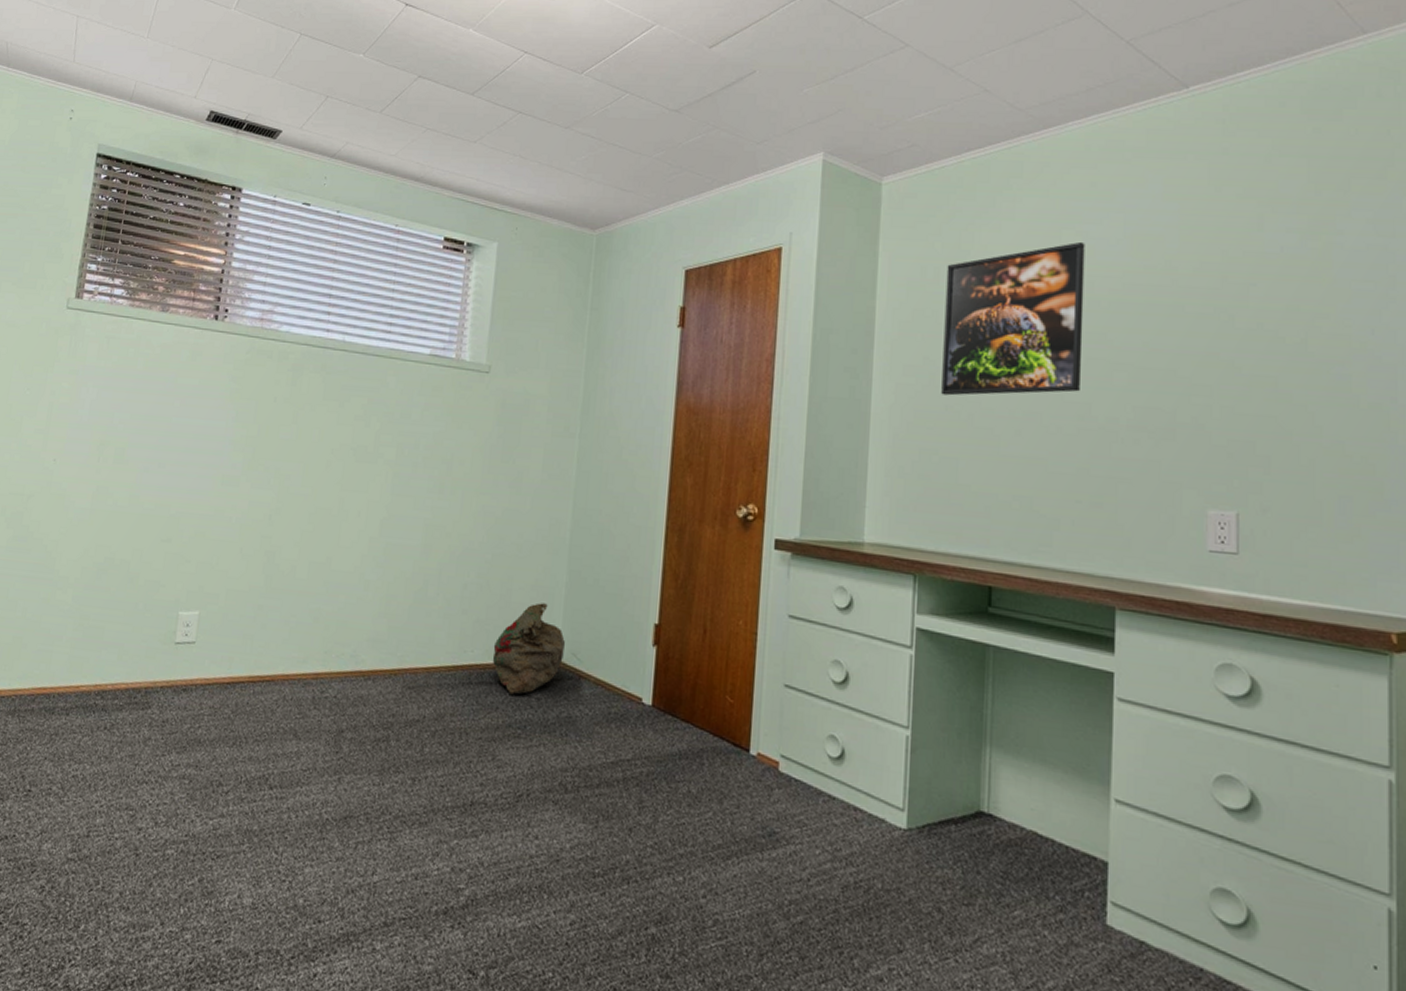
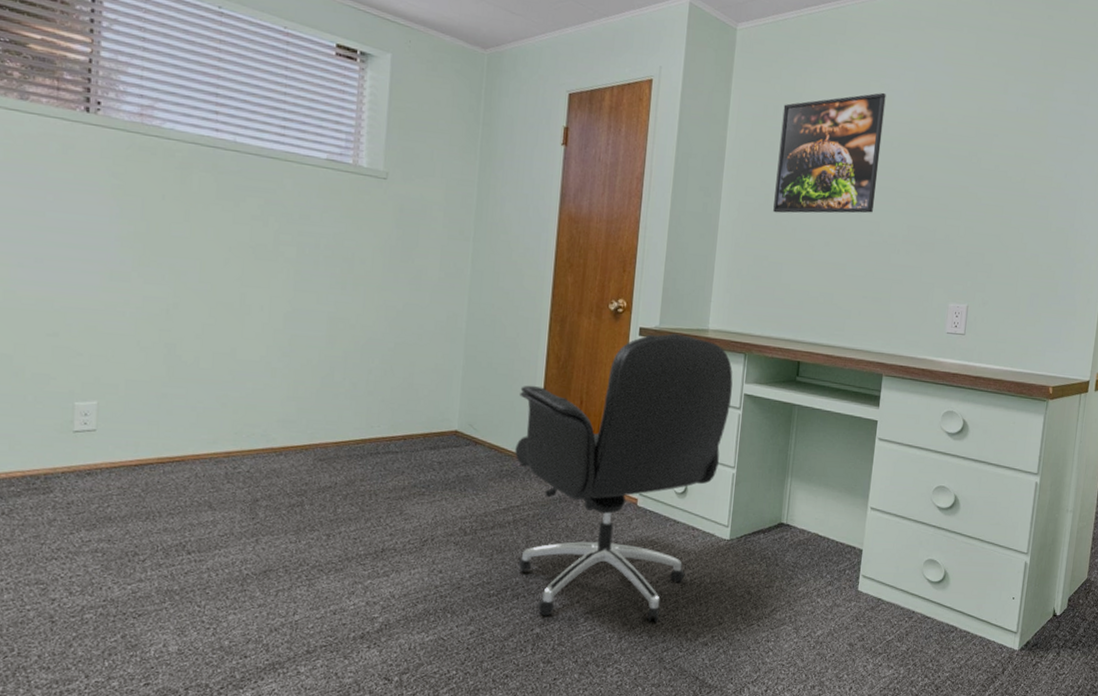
bag: present [492,602,566,695] -> none [397,383,464,461]
office chair: none [625,547,900,938] -> present [515,333,733,622]

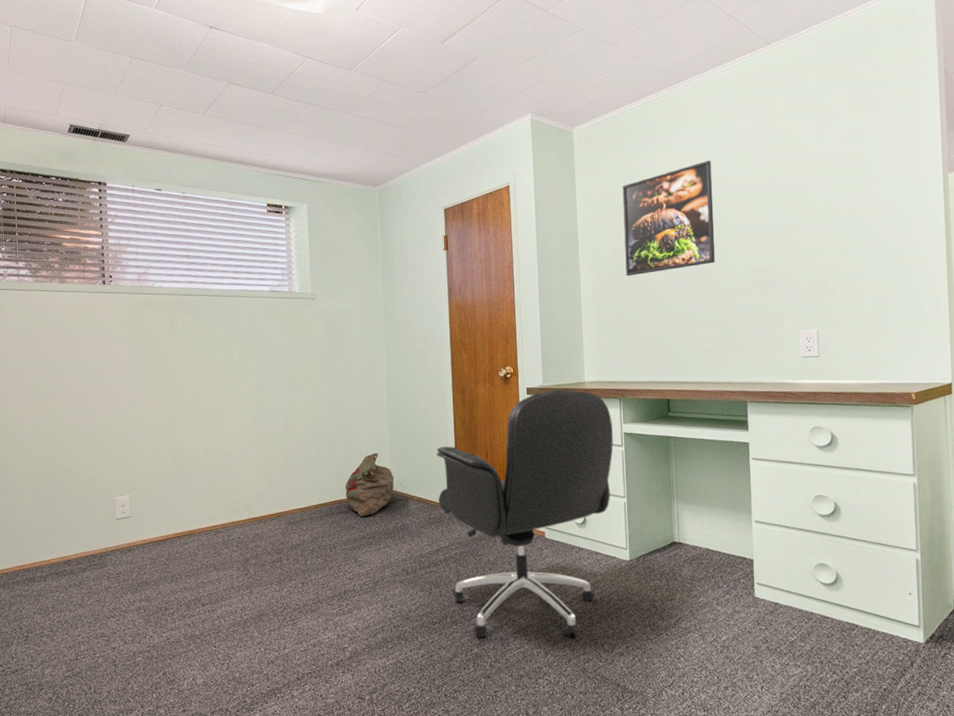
bag: none [397,383,464,461] -> present [345,453,395,517]

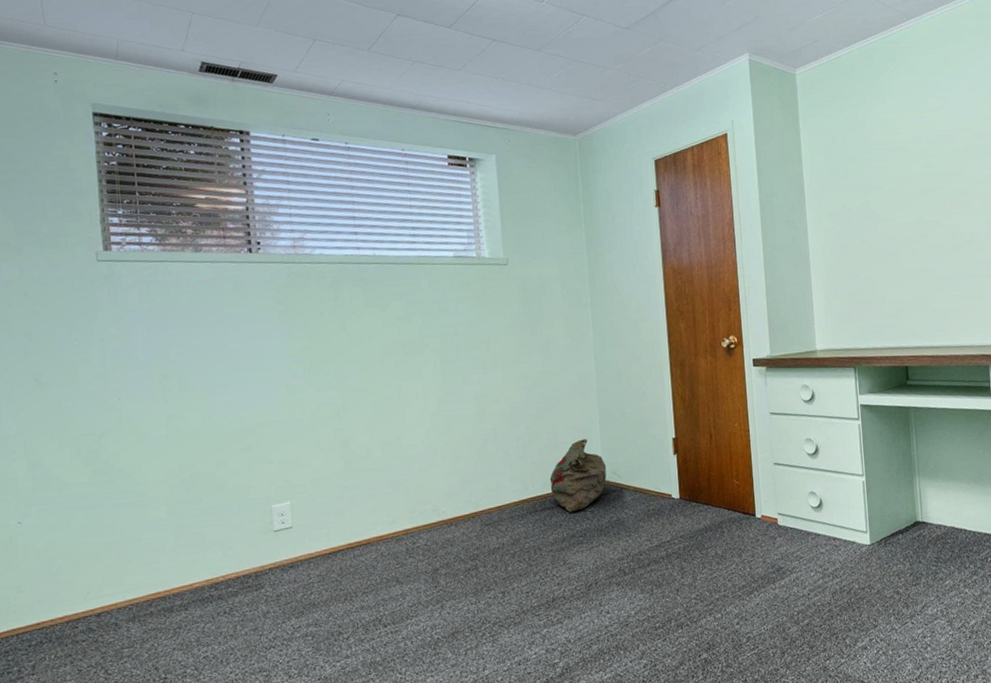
office chair: present [436,389,613,638] -> none [654,359,849,642]
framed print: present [622,160,715,276] -> none [850,105,951,233]

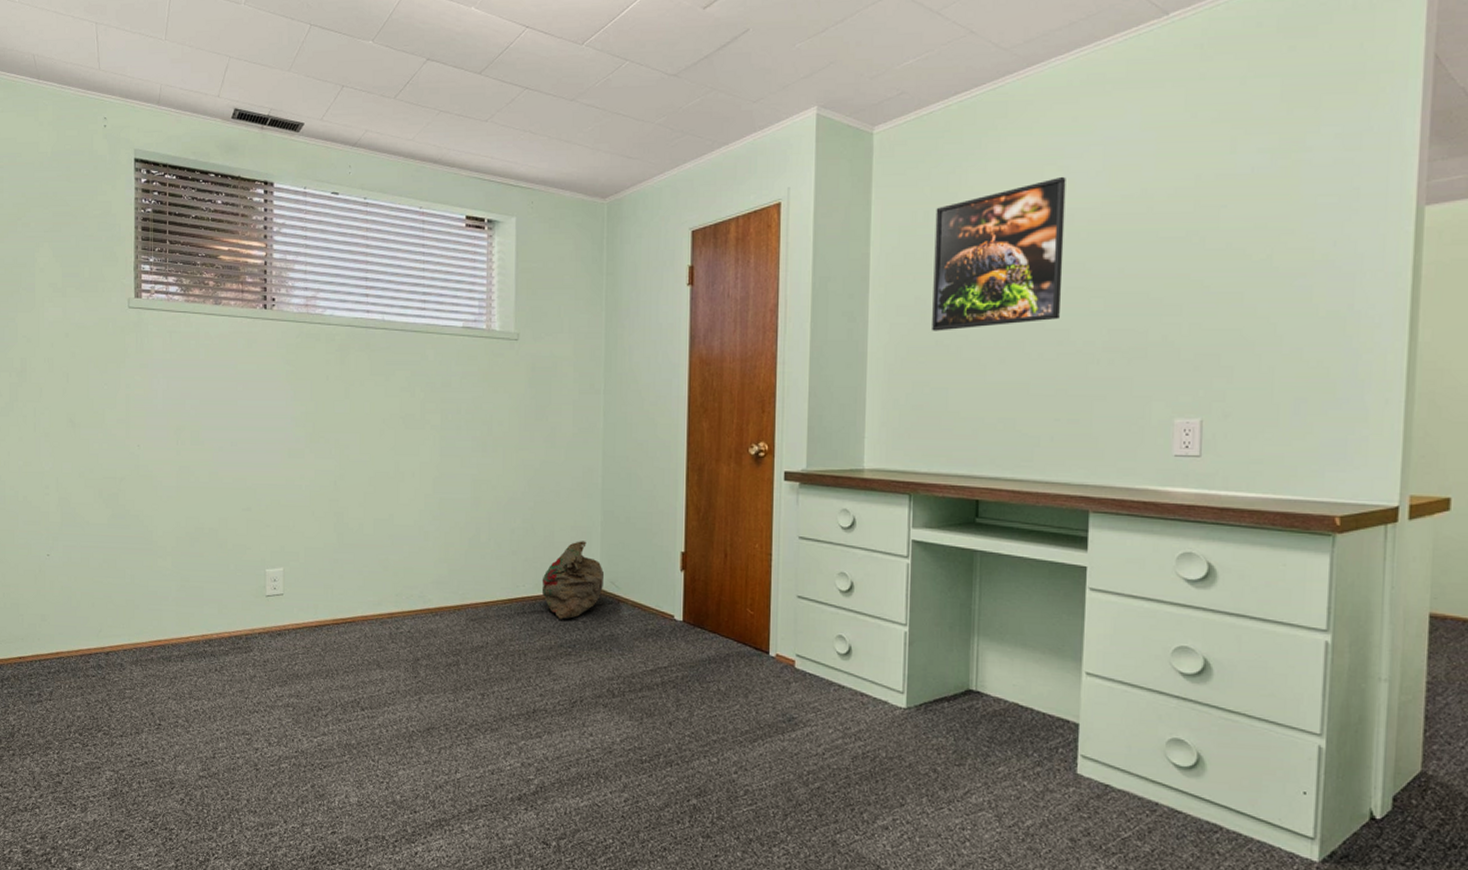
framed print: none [850,105,951,233] -> present [932,176,1066,331]

